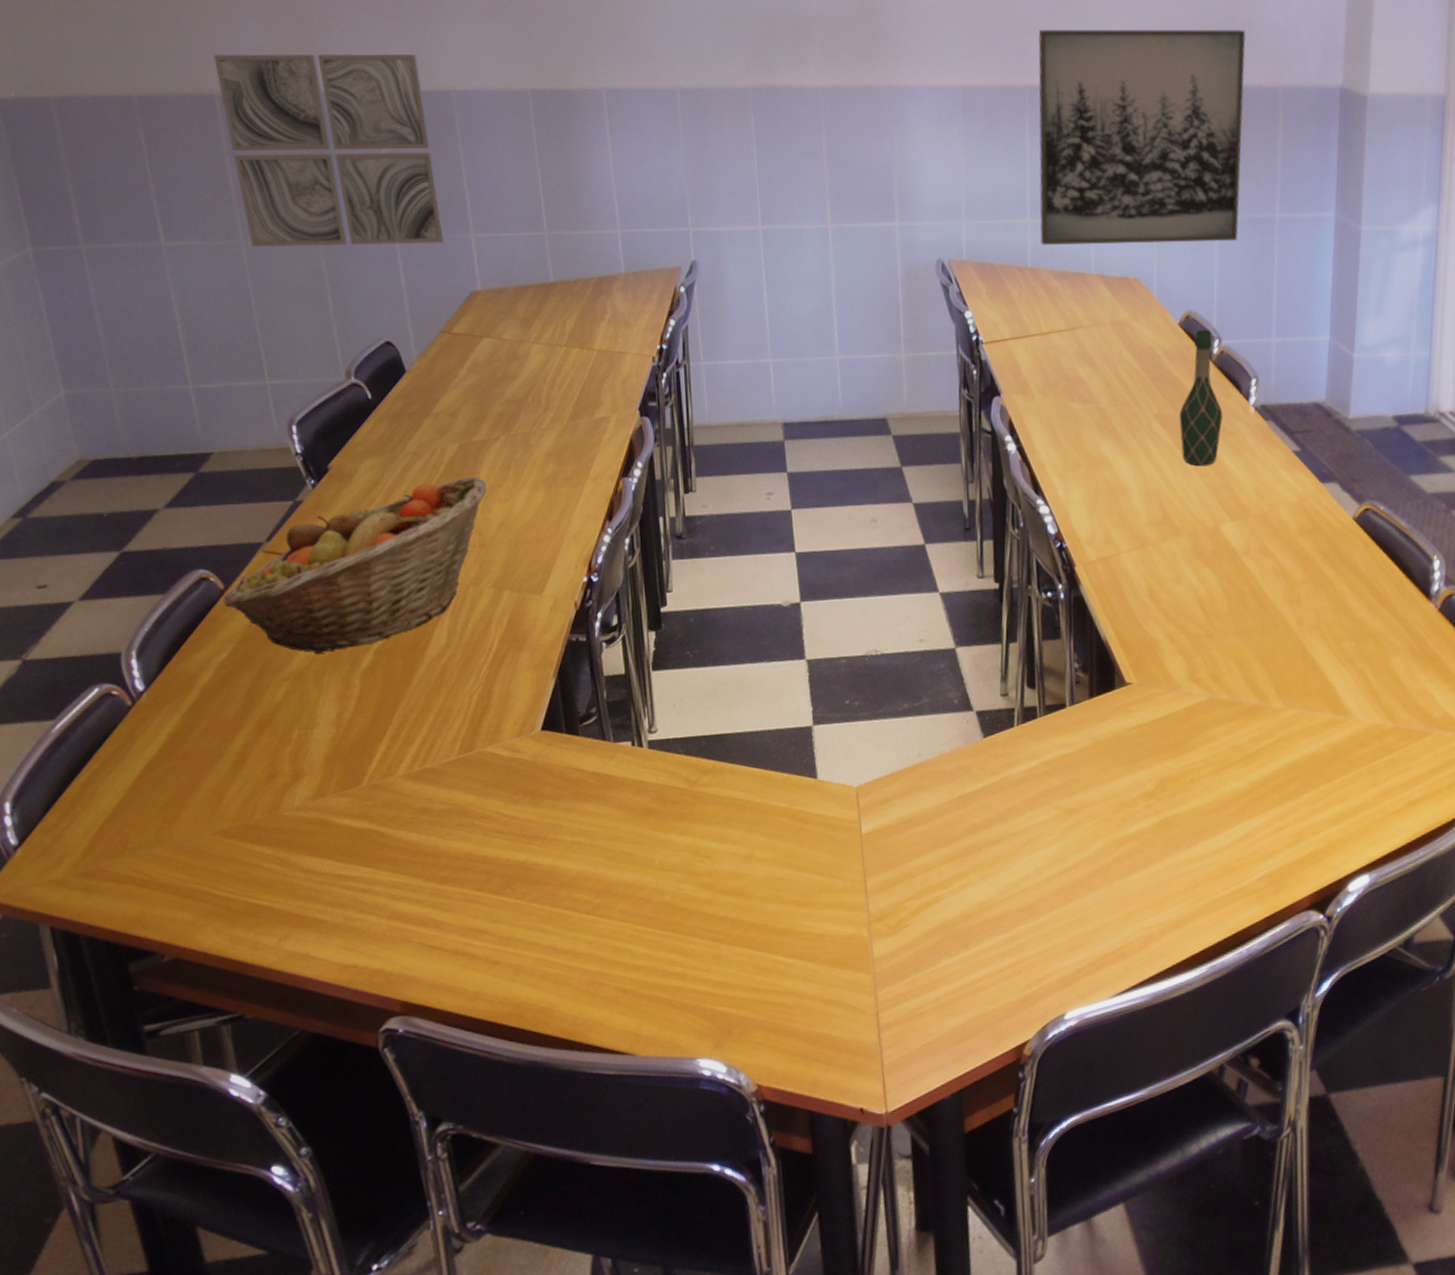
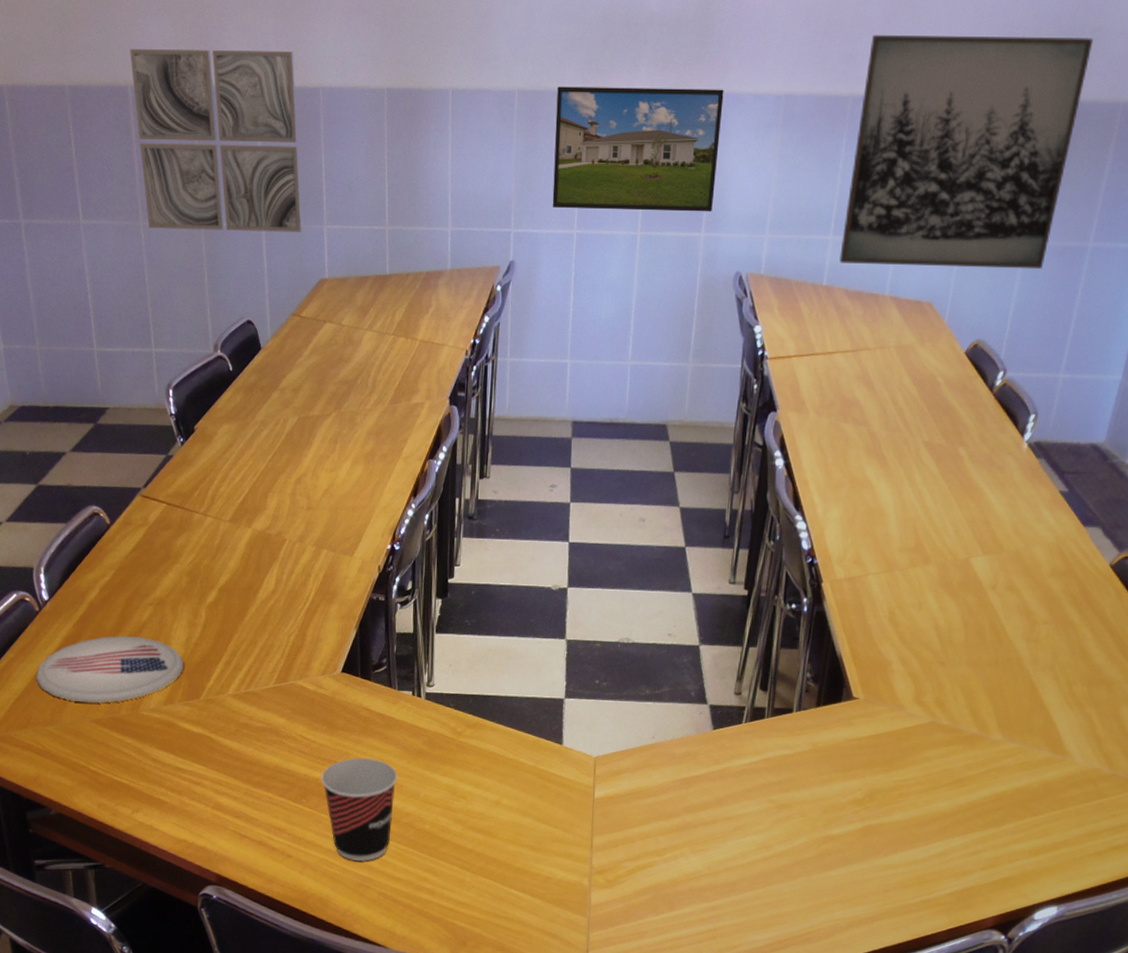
plate: none [131,719,336,812] -> present [35,636,184,704]
fruit basket: present [222,477,487,655] -> none [108,447,317,587]
cup: none [528,827,624,955] -> present [321,758,398,862]
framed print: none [722,83,904,205] -> present [552,86,724,212]
wine bottle: present [1179,329,1223,465] -> none [945,359,998,497]

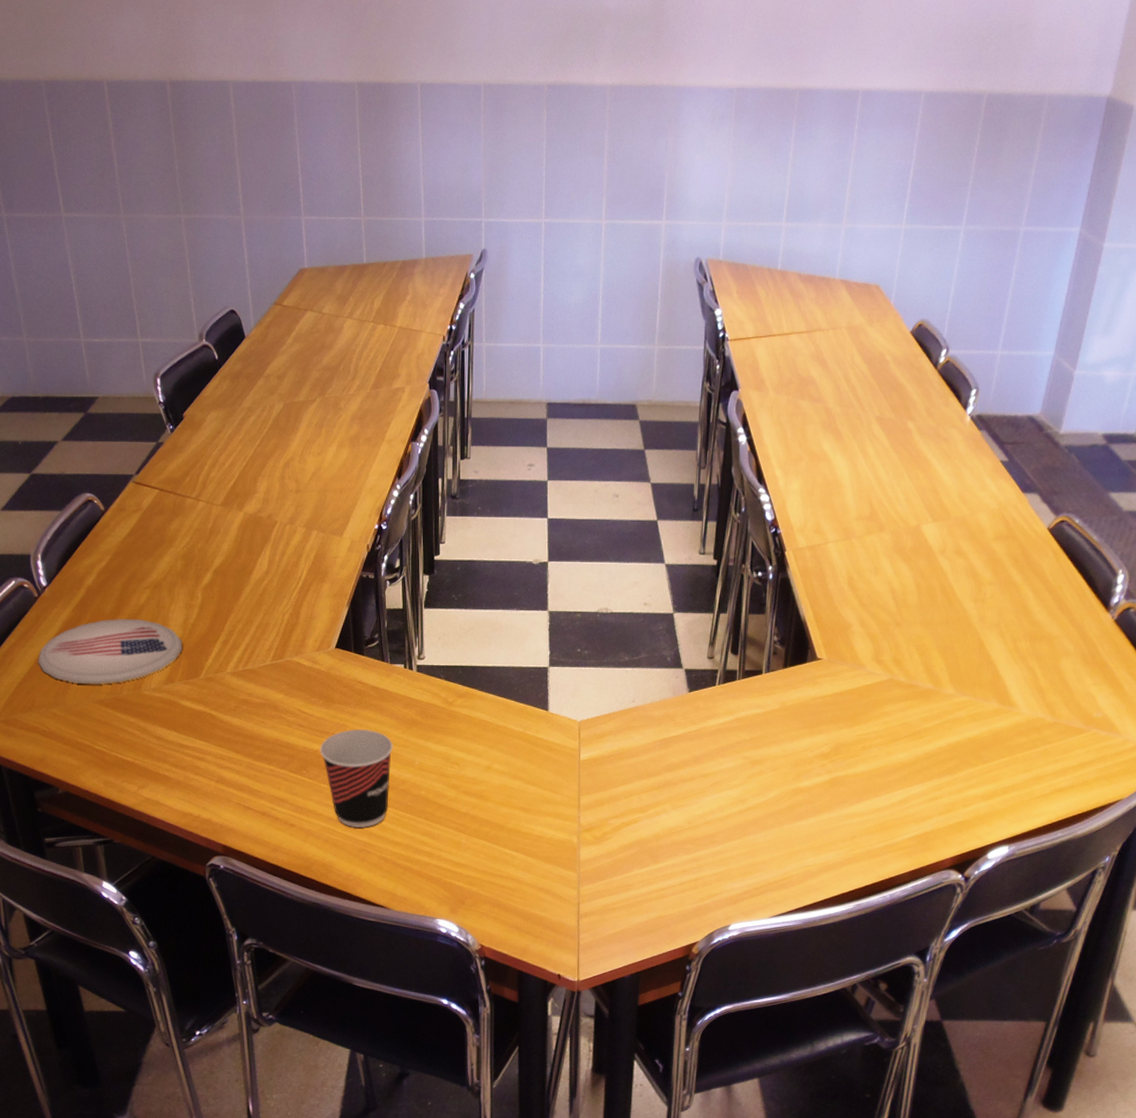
wall art: present [130,48,303,232] -> none [104,43,281,224]
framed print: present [552,86,724,212] -> none [520,80,680,201]
wall art: present [839,35,1094,270] -> none [792,31,1020,253]

